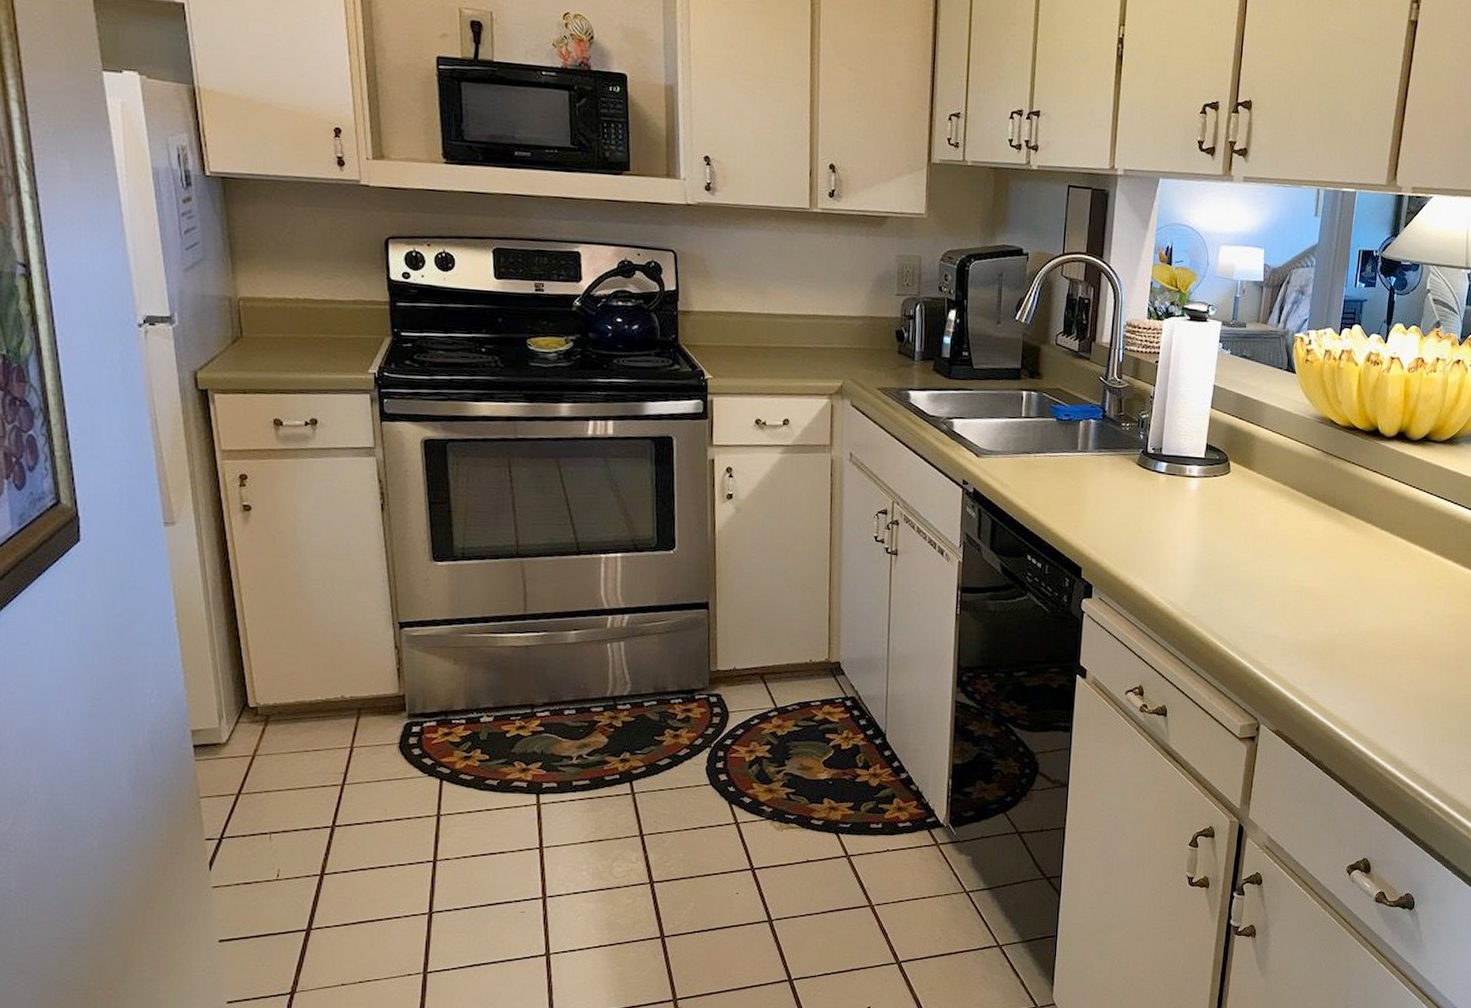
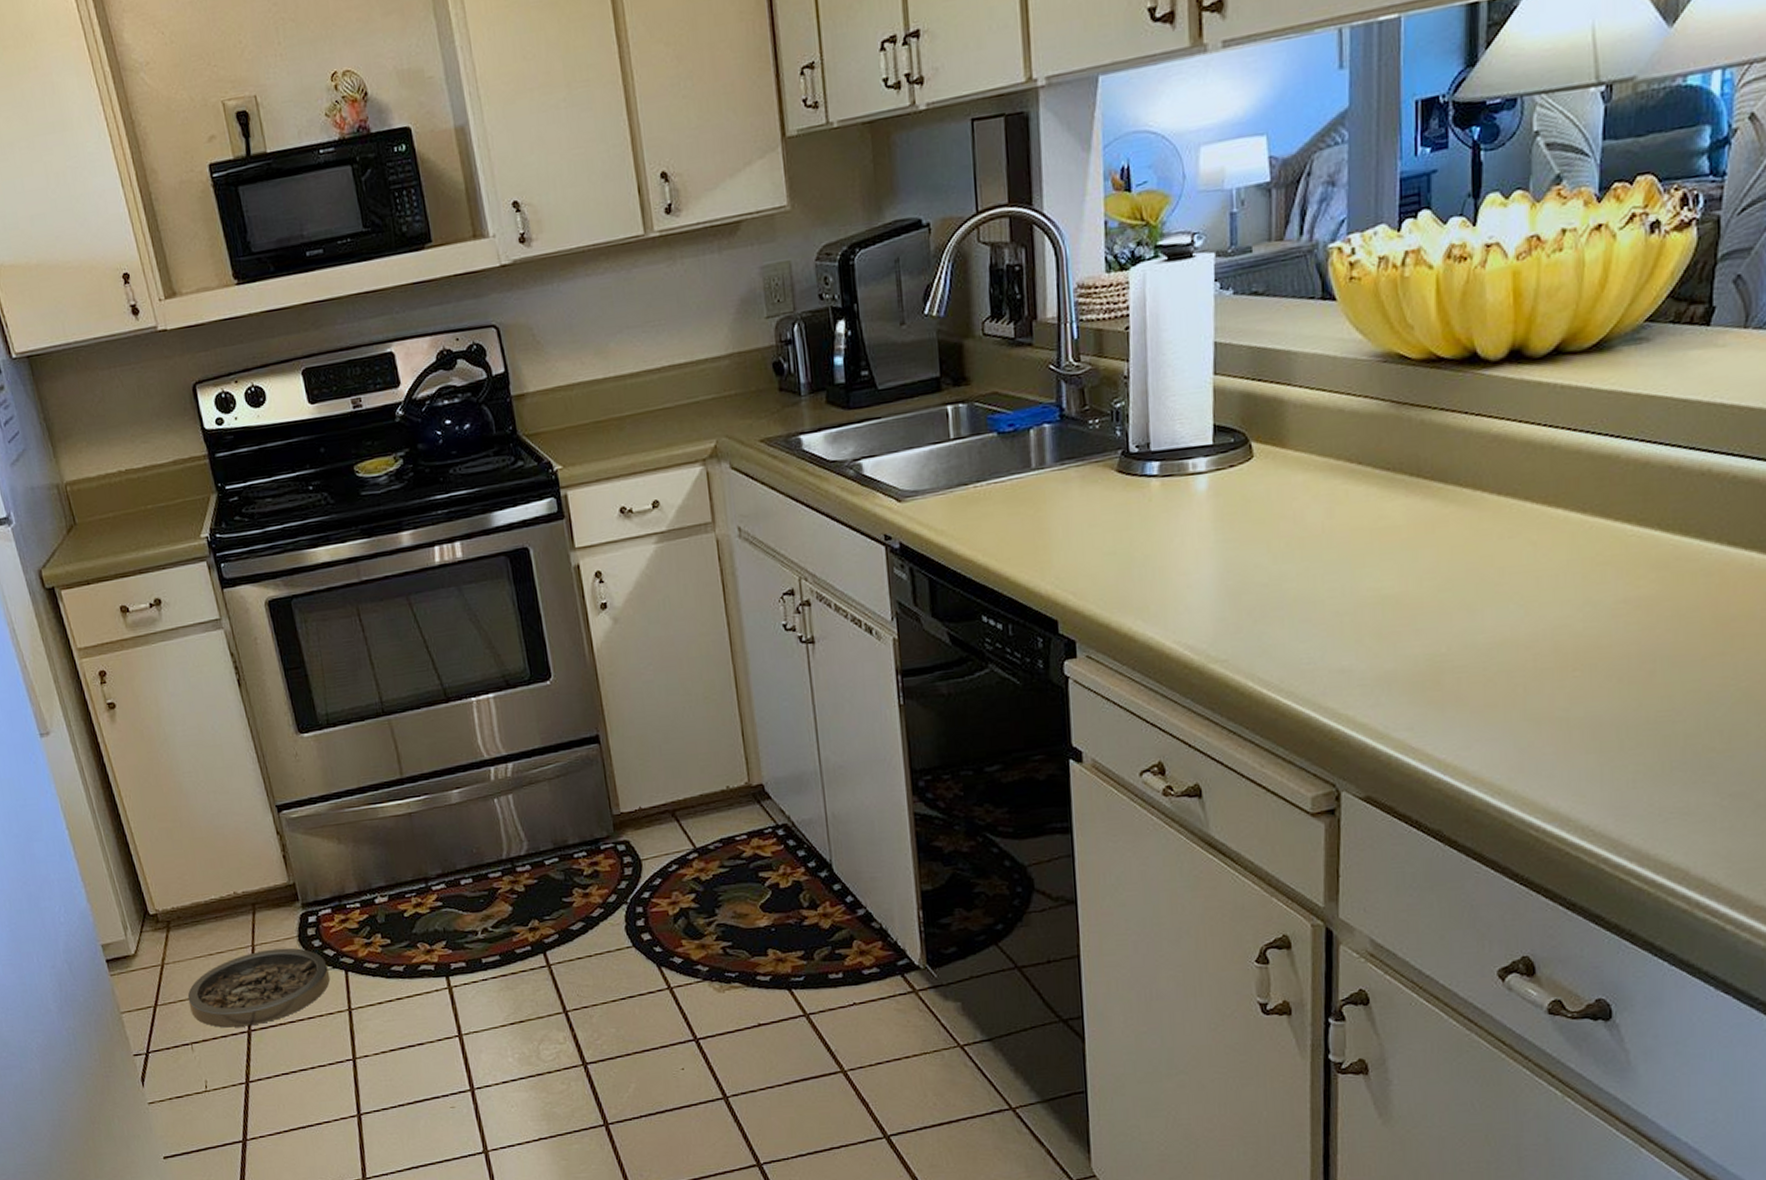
pet bowl: none [274,752,424,822] -> present [187,947,330,1028]

